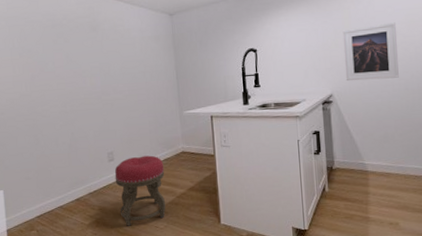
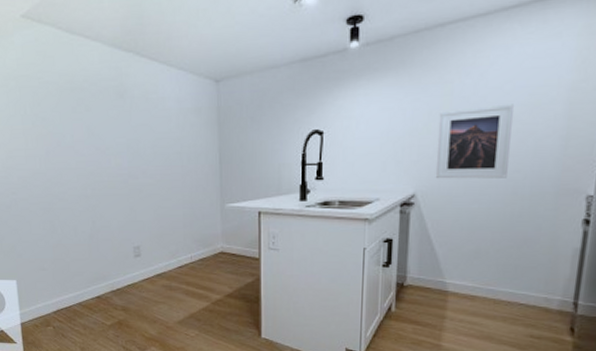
stool: present [114,155,166,226] -> none [141,253,199,331]

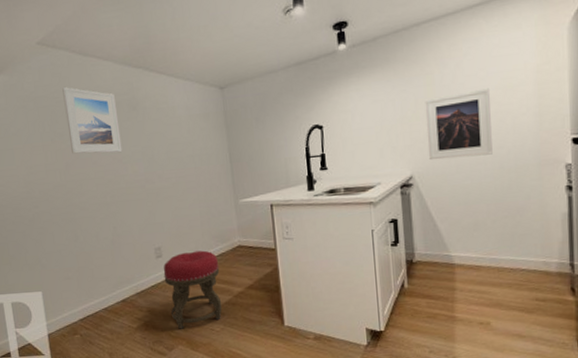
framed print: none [46,67,106,143] -> present [62,87,123,154]
stool: none [141,253,199,331] -> present [163,250,222,329]

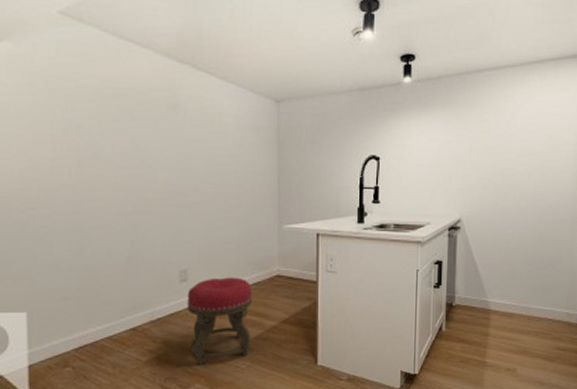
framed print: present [62,87,123,154] -> none [85,70,153,157]
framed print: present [425,88,493,161] -> none [477,143,537,207]

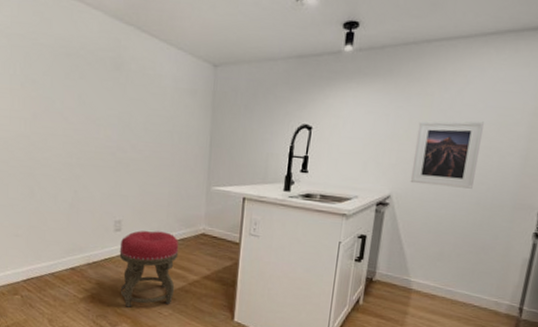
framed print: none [477,143,537,207] -> present [410,121,484,189]

